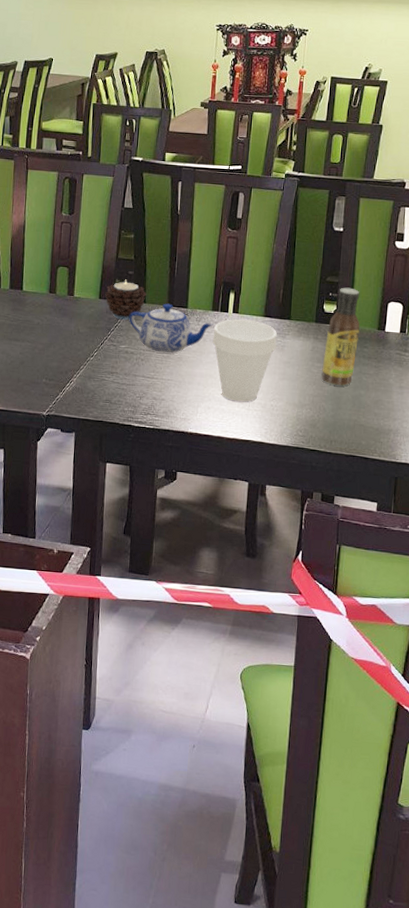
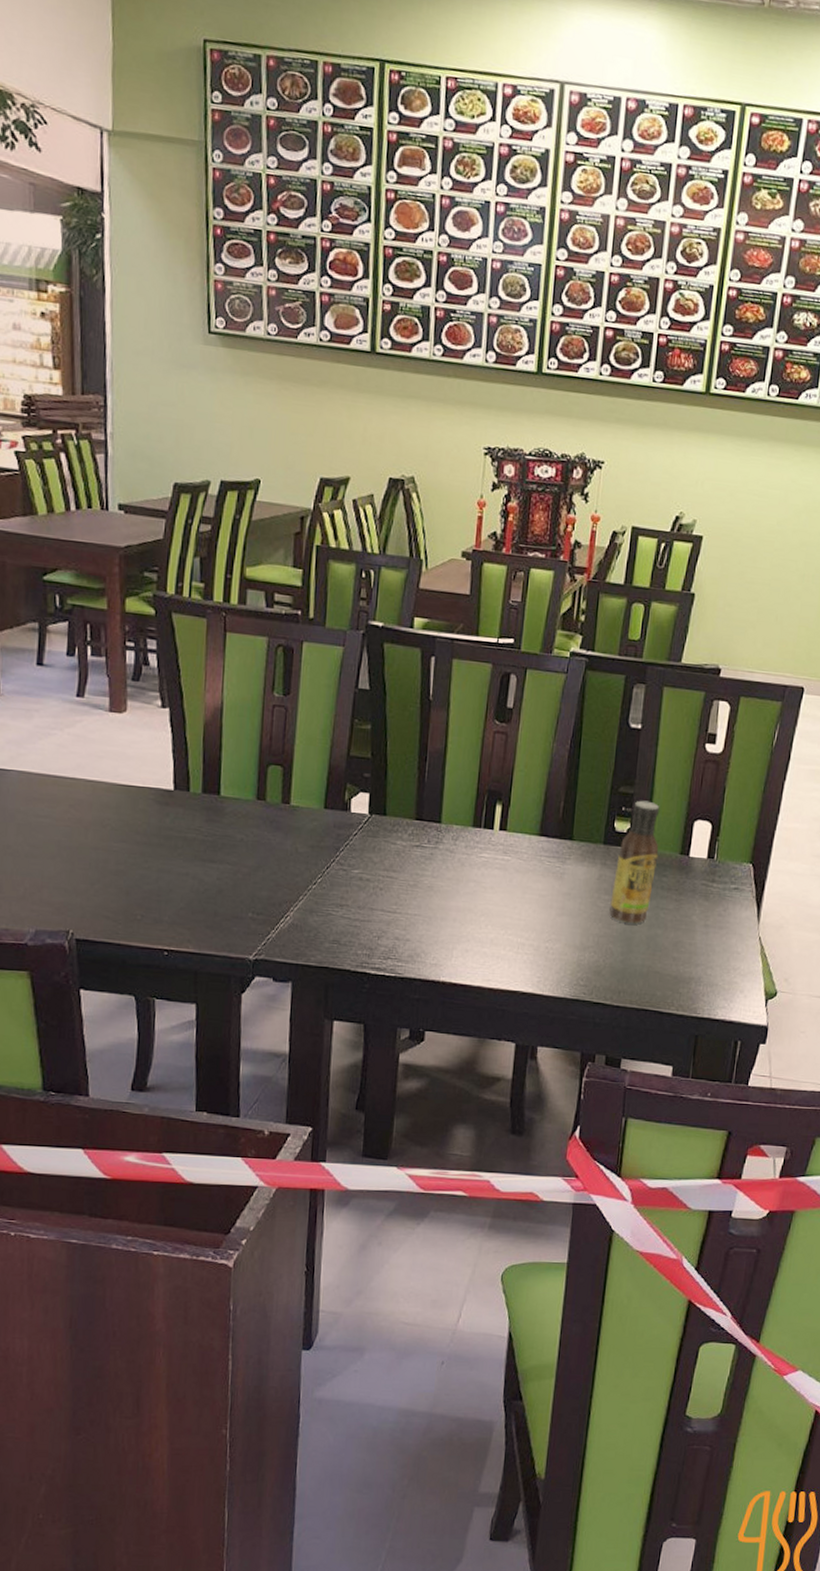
candle: present [105,279,147,320] -> none [332,784,387,837]
teapot: present [129,303,213,353] -> none [364,816,474,881]
cup: present [212,319,277,402] -> none [472,838,555,944]

